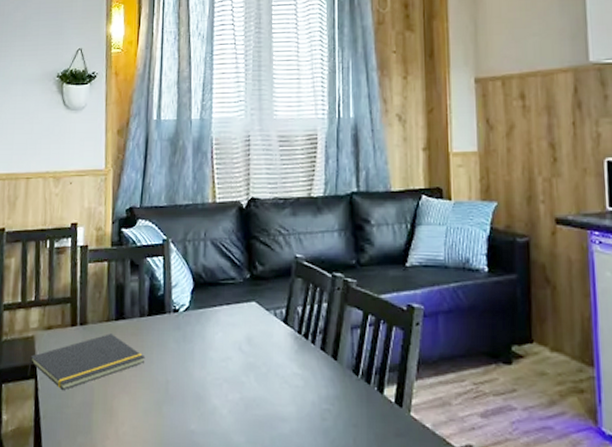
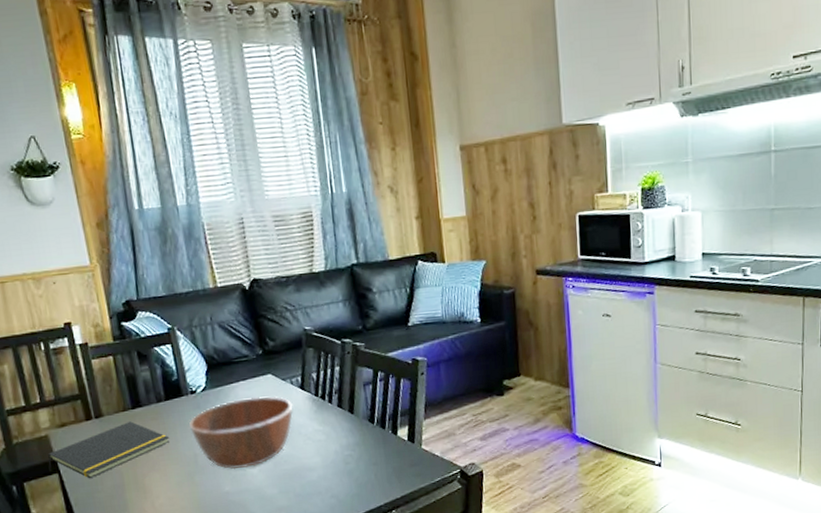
bowl: none [167,324,274,406] -> present [189,395,294,470]

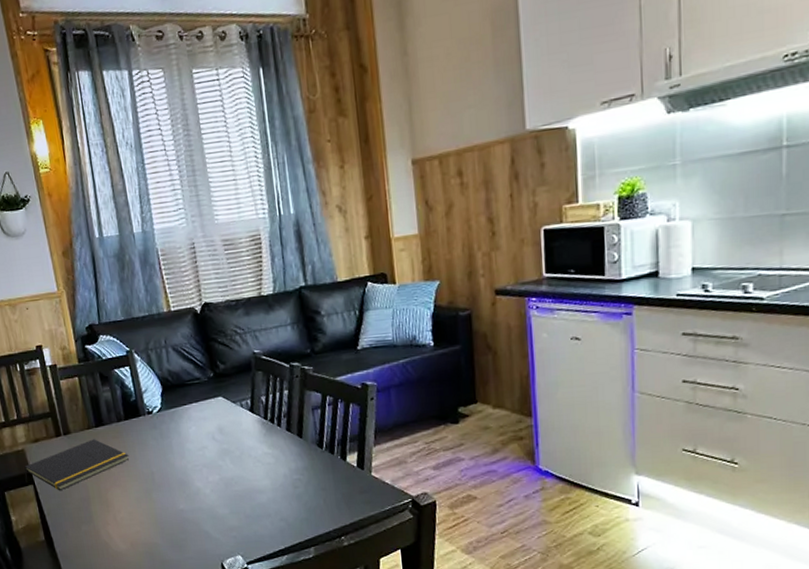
bowl: present [189,395,294,470] -> none [147,418,244,489]

